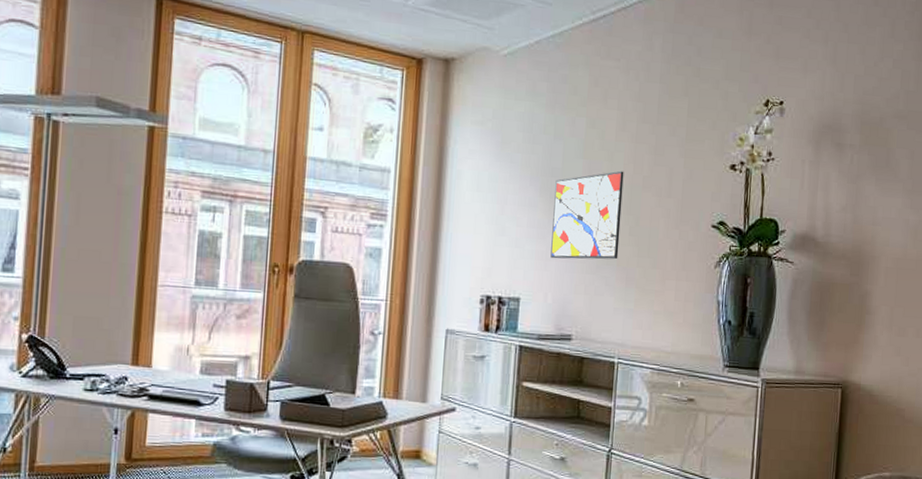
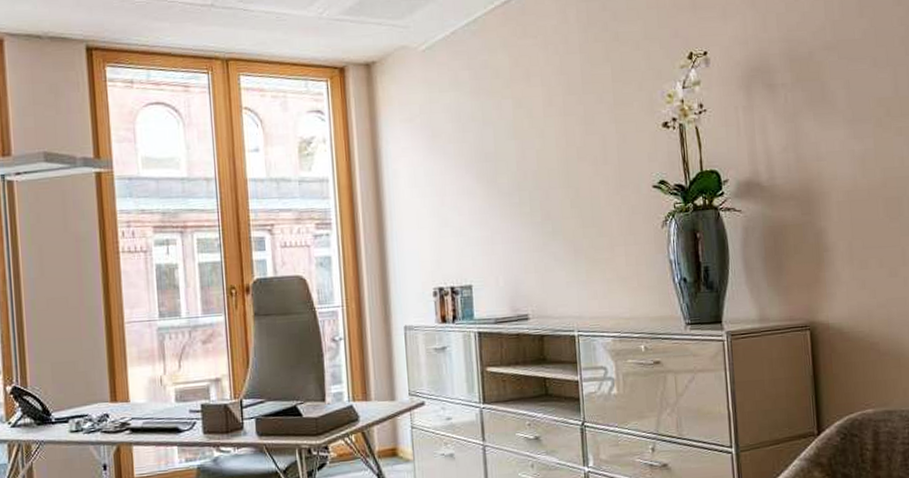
wall art: present [550,170,624,260] -> none [491,145,564,242]

